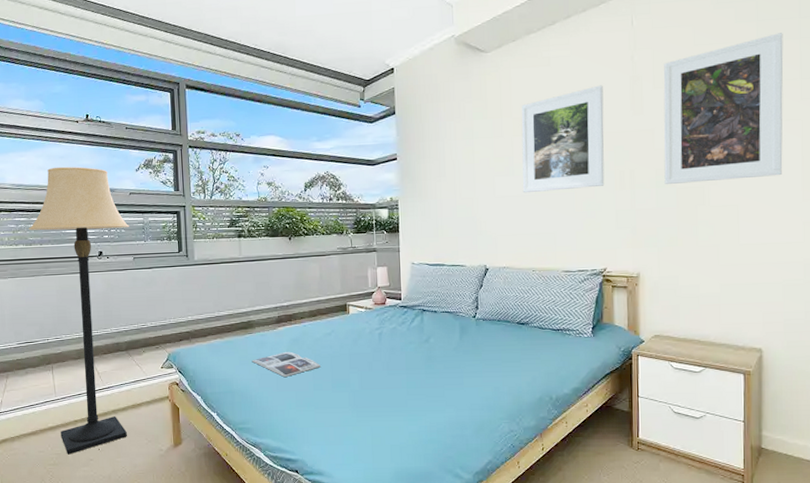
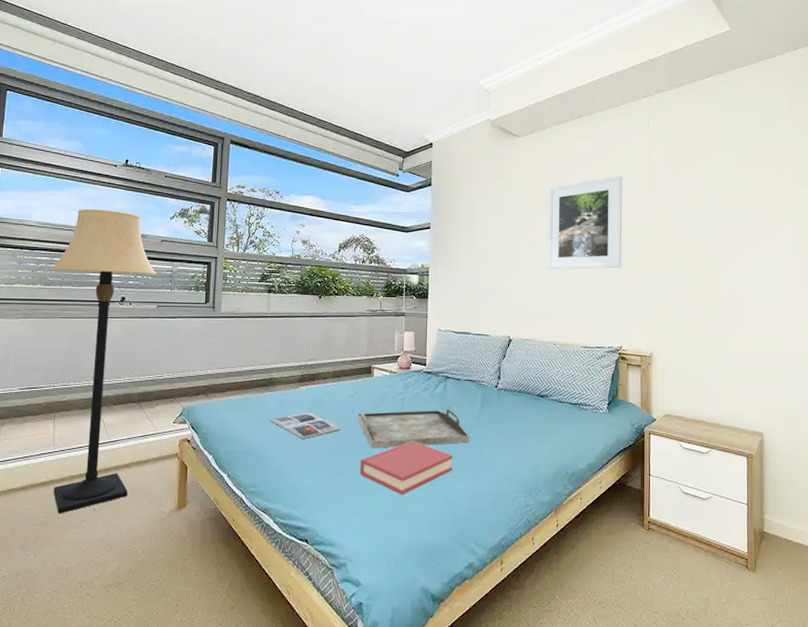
serving tray: none [335,341,450,383] -> present [356,409,470,449]
hardback book: none [342,374,434,426] -> present [360,441,453,495]
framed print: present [663,33,784,184] -> none [675,144,779,272]

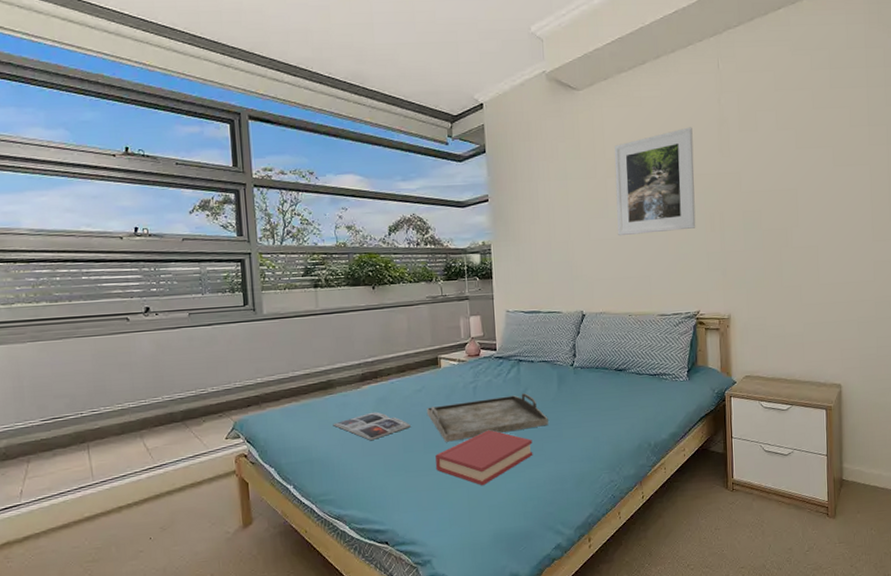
lamp: present [49,208,157,514] -> none [53,208,185,548]

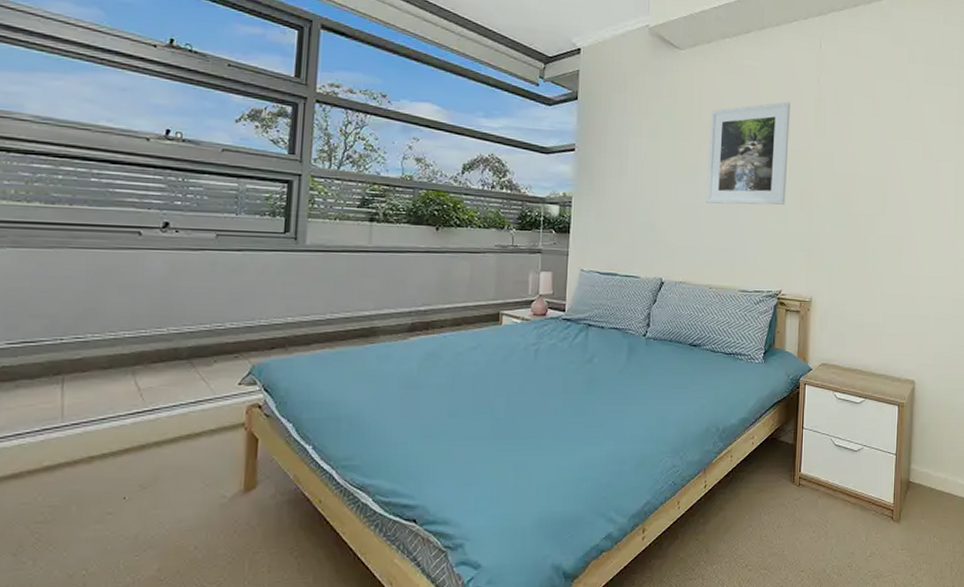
magazine: present [333,412,411,441] -> none [370,368,460,401]
serving tray: present [426,393,549,442] -> none [479,362,613,409]
hardback book: present [435,430,533,486] -> none [483,399,593,462]

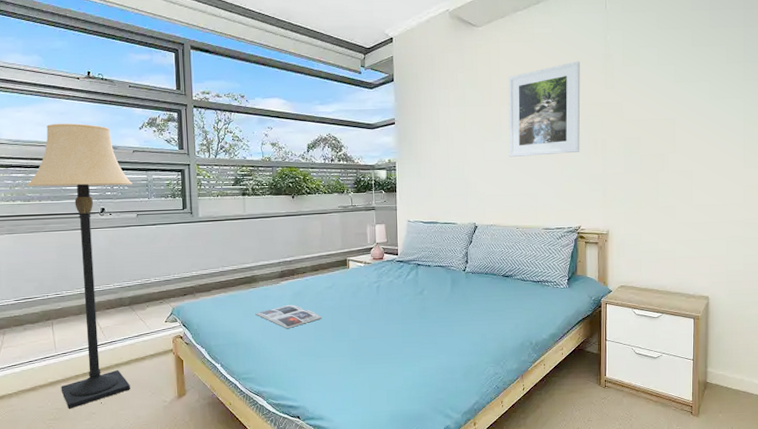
lamp: none [53,101,216,507] -> present [26,123,133,409]
magazine: none [370,368,460,401] -> present [255,304,322,329]

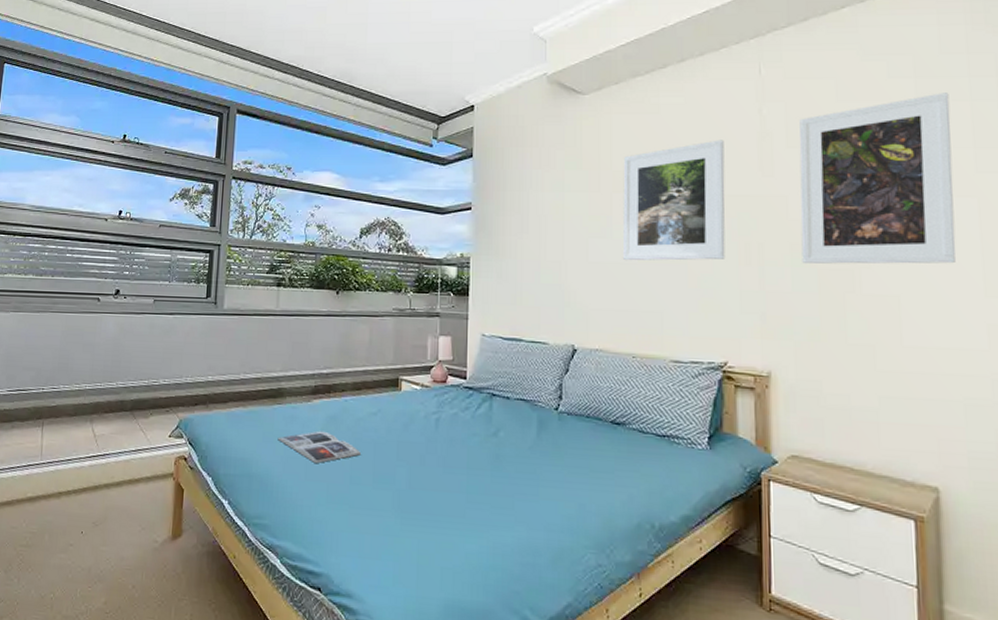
lamp: present [26,123,133,409] -> none [39,190,154,536]
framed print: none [631,21,731,152] -> present [799,93,956,264]

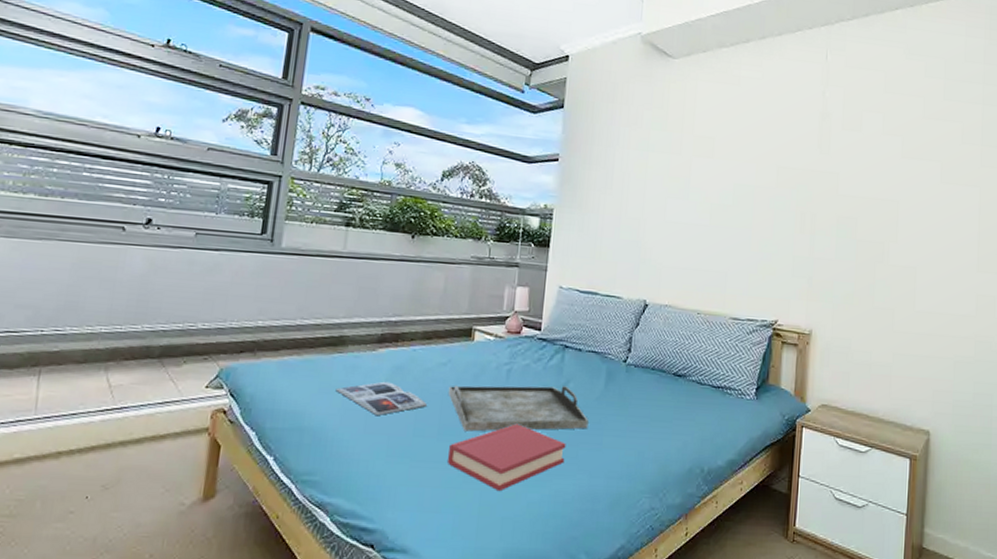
serving tray: none [380,434,523,480] -> present [448,385,589,432]
hardback book: none [384,473,501,541] -> present [448,424,566,492]
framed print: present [622,140,726,261] -> none [696,116,792,227]
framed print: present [799,93,956,264] -> none [845,95,968,242]

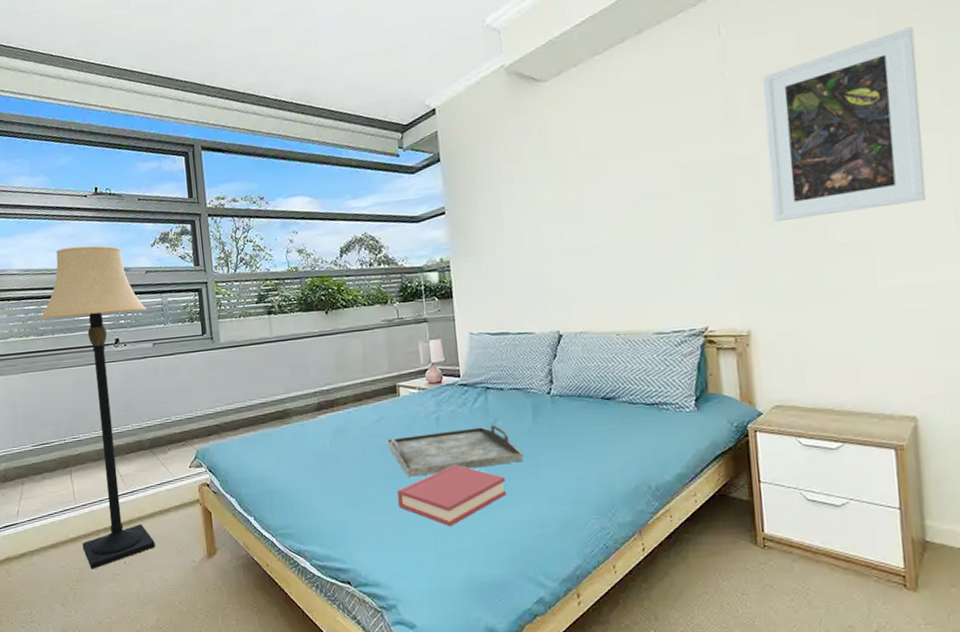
lamp: none [29,97,199,503] -> present [39,245,155,569]
magazine: present [335,381,427,416] -> none [290,443,370,474]
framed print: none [845,95,968,242] -> present [763,27,926,221]

